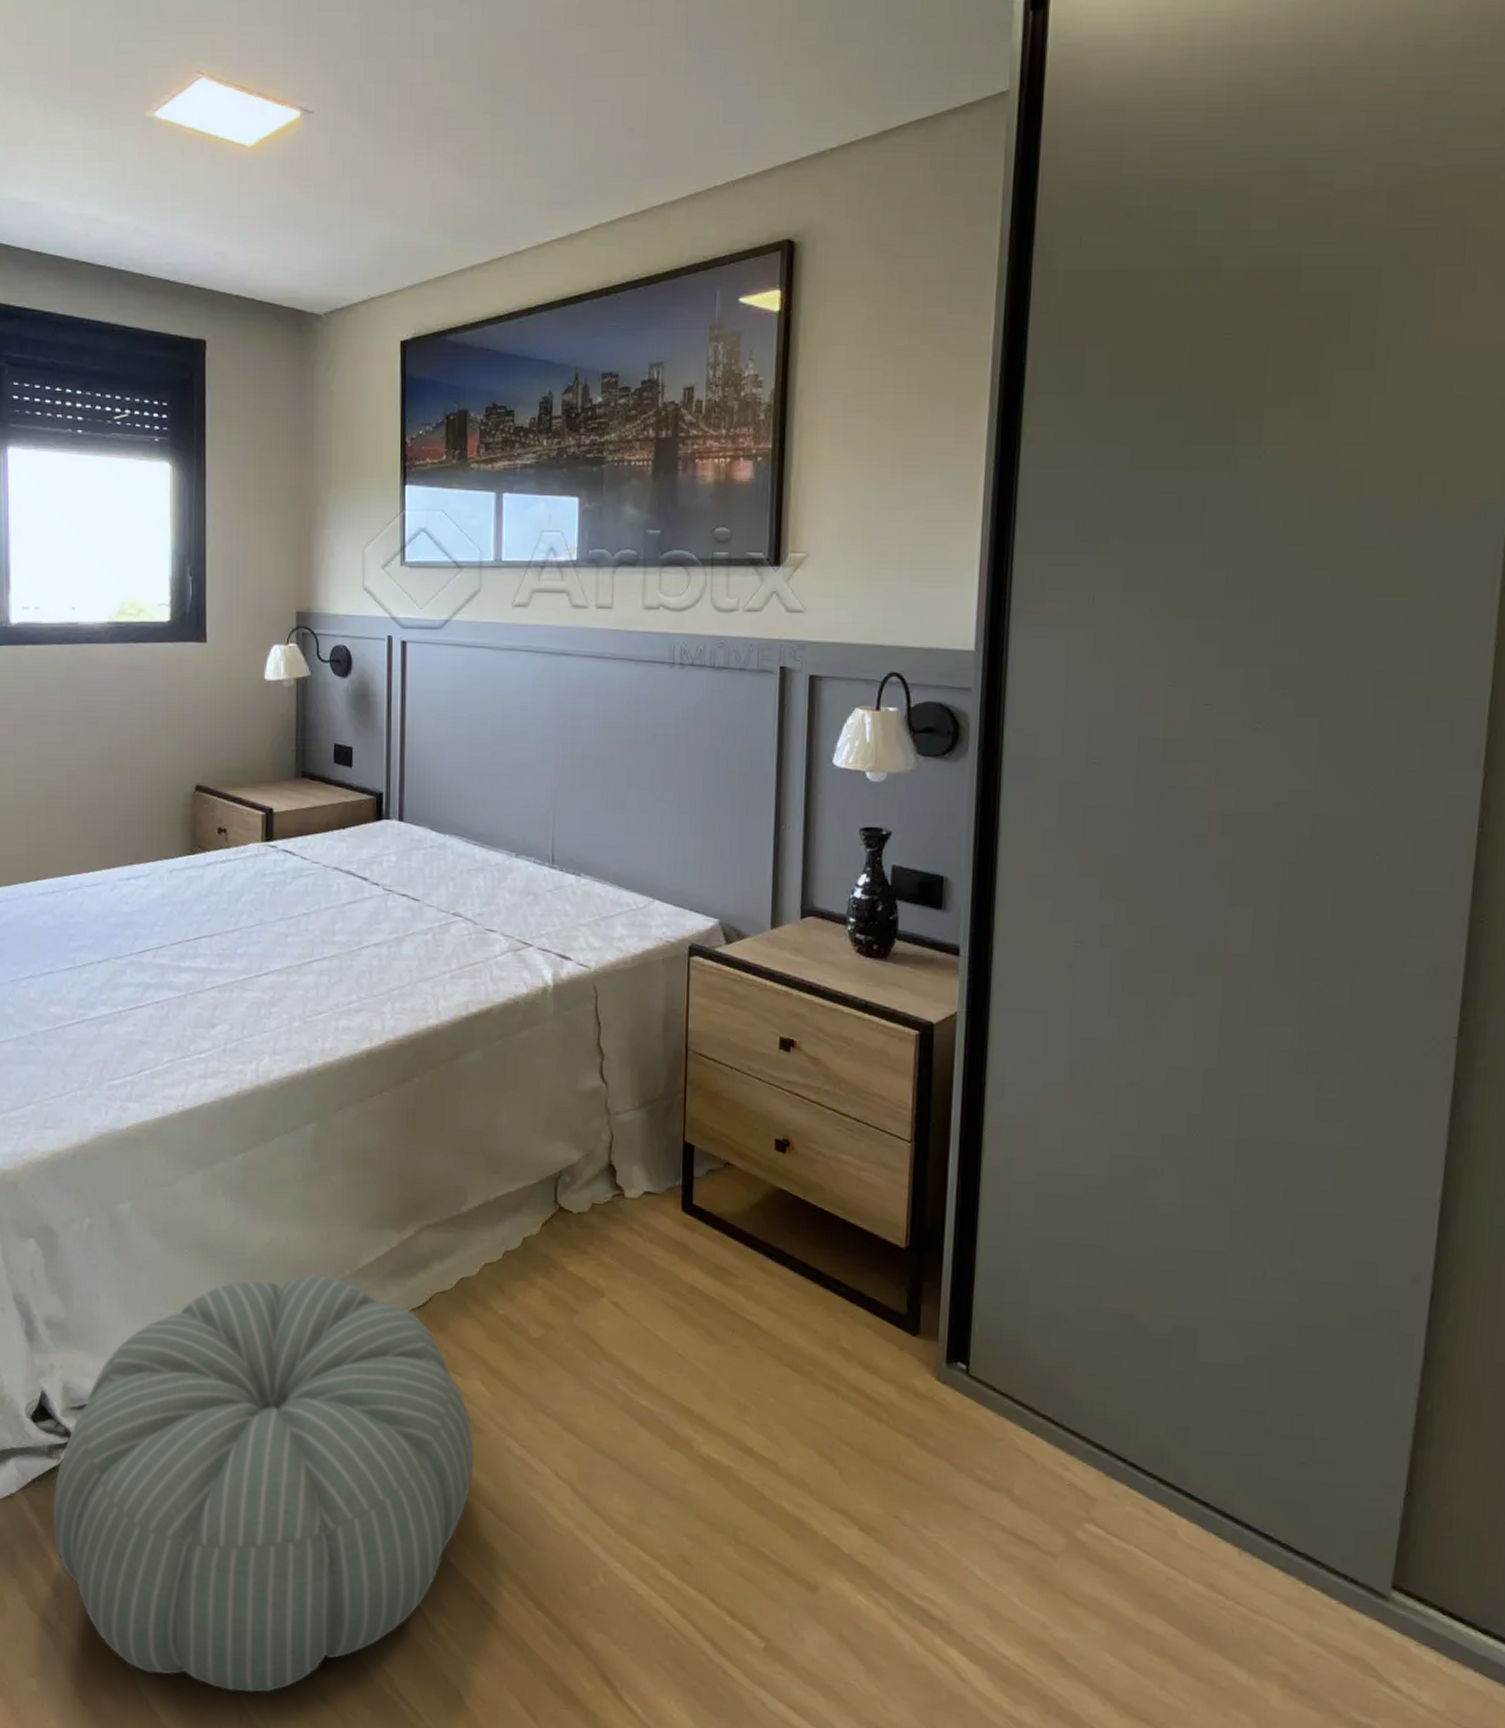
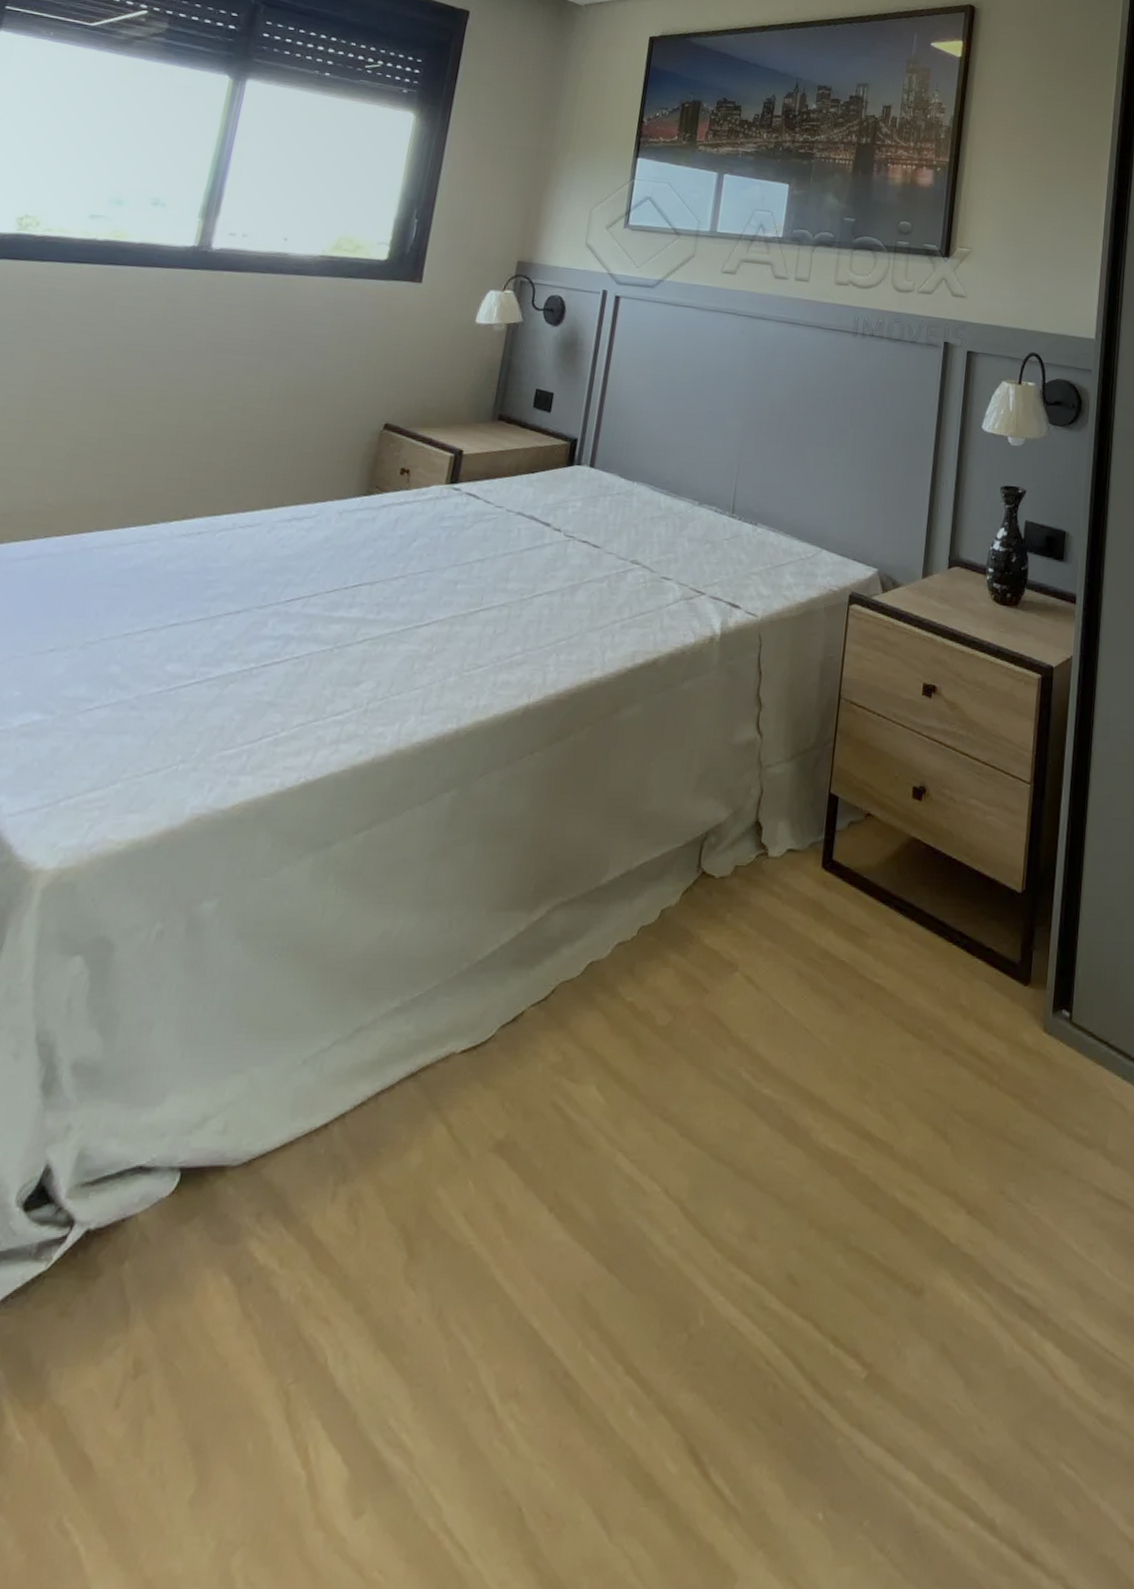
pouf: present [52,1276,474,1692] -> none [14,974,580,1574]

